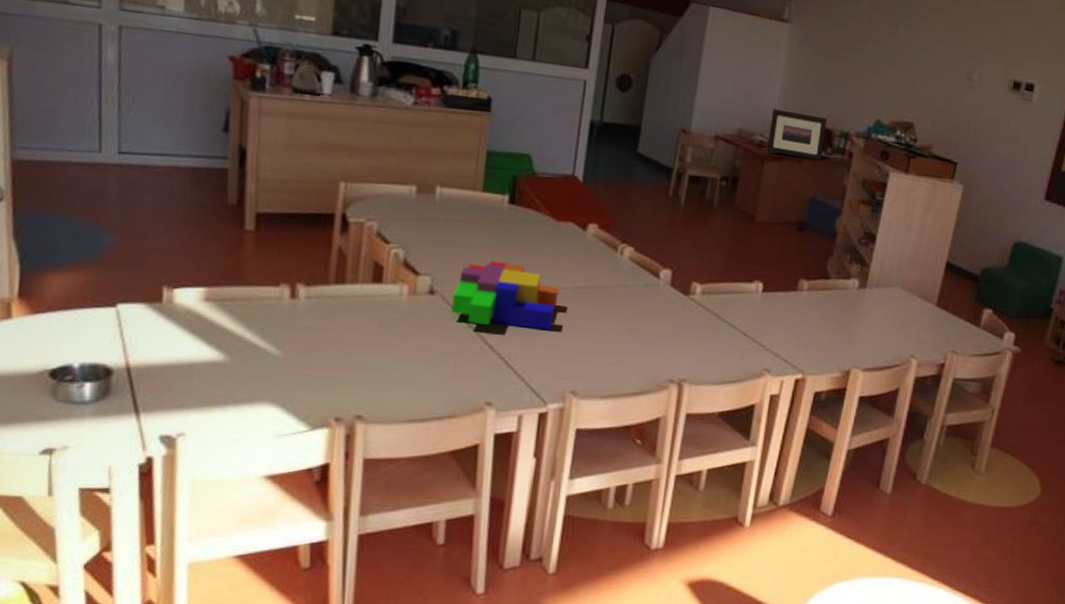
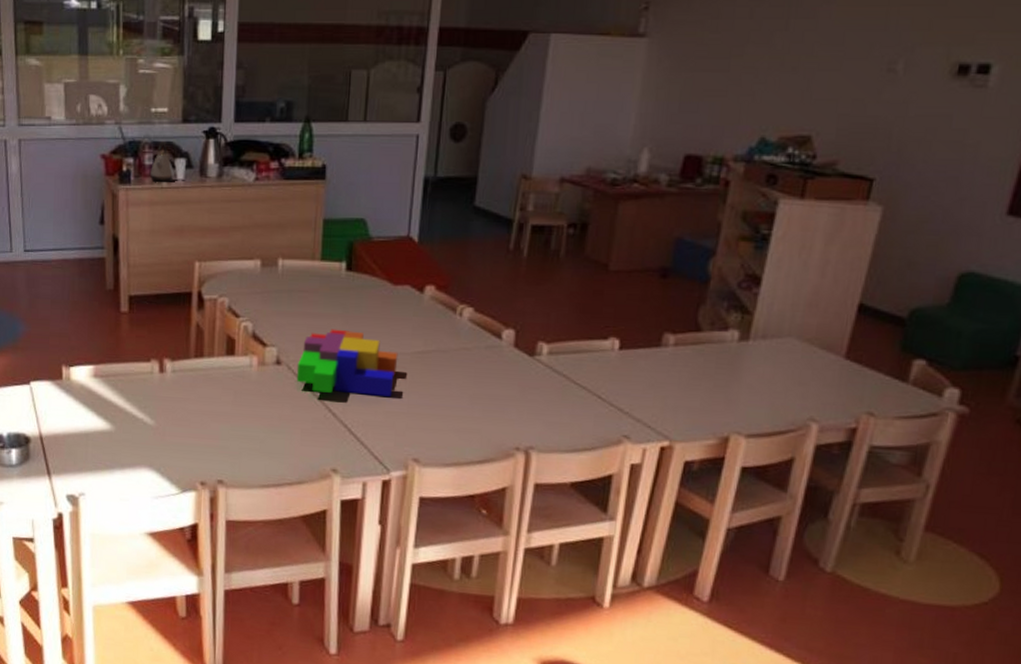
picture frame: present [767,109,828,161] -> none [621,140,696,194]

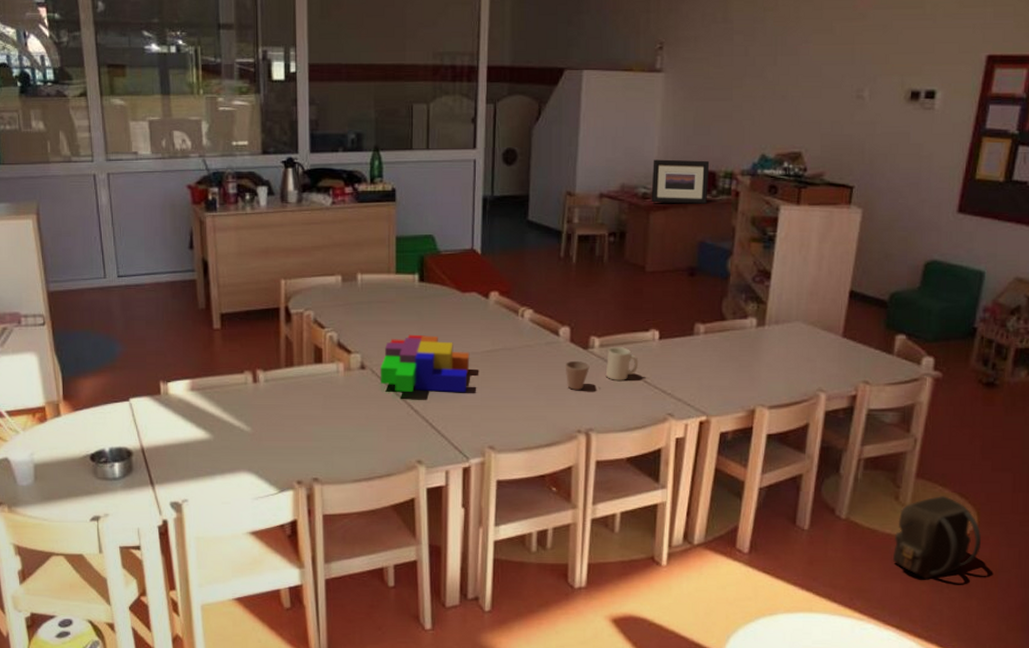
kettle: present [149,141,174,183] -> none [234,172,257,210]
cup: none [506,369,535,402] -> present [565,361,590,390]
cup: none [552,355,593,394] -> present [605,347,639,380]
picture frame: none [621,140,696,194] -> present [651,159,710,204]
backpack: none [885,554,1003,651] -> present [892,496,981,579]

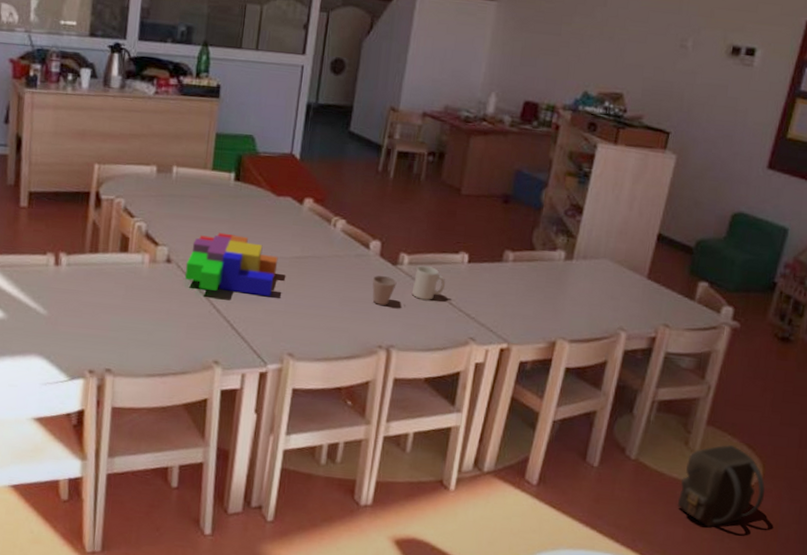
picture frame: present [651,159,710,204] -> none [473,85,534,134]

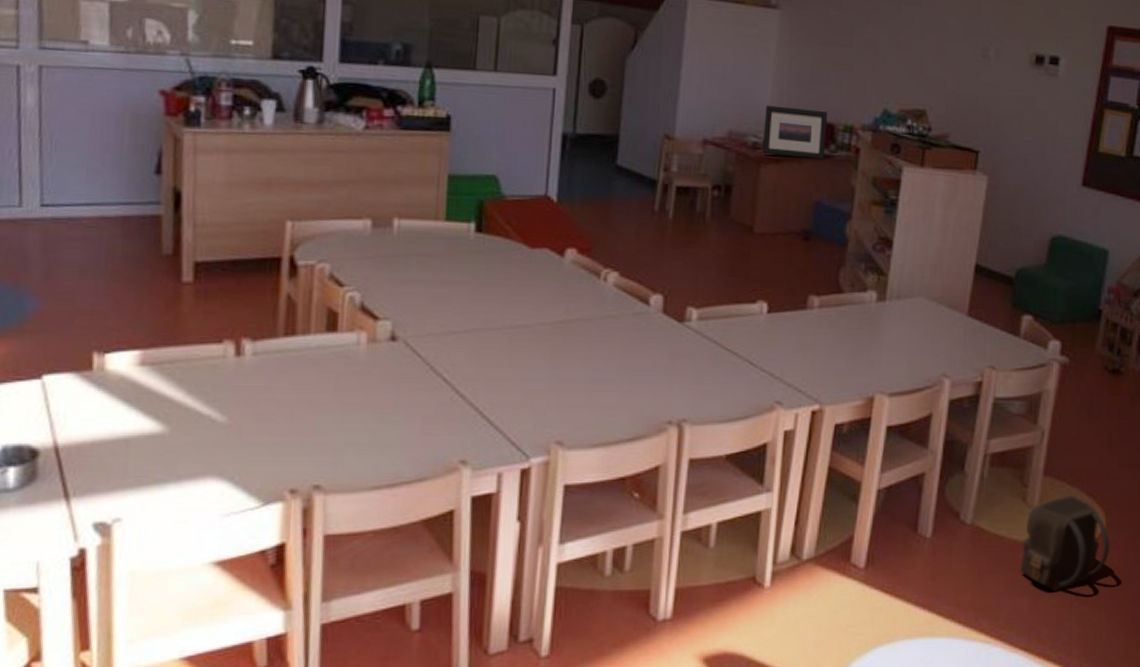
toy blocks: present [184,232,278,296] -> none [415,298,537,372]
cup: present [372,276,397,305] -> none [655,337,685,372]
cup: present [411,266,446,300] -> none [703,321,743,361]
picture frame: none [473,85,534,134] -> present [762,105,828,159]

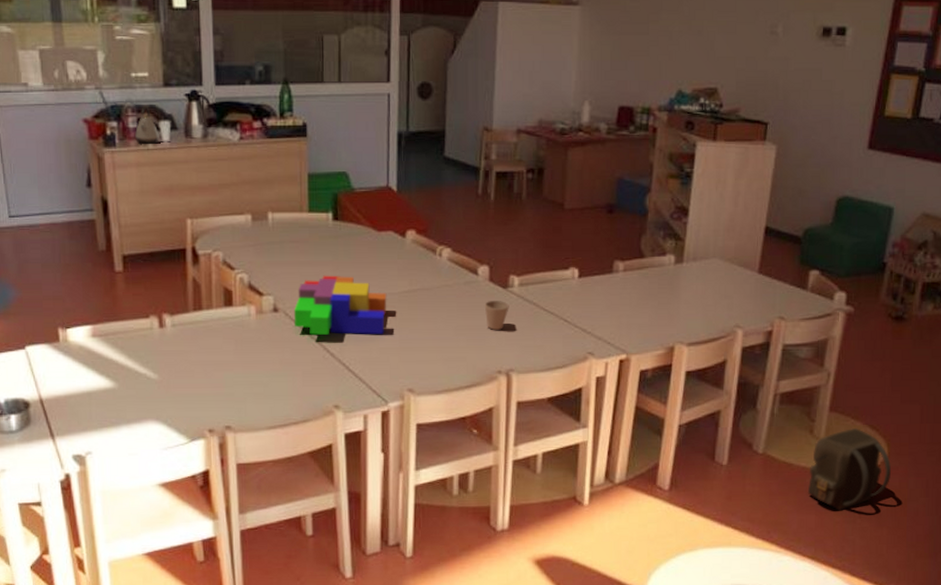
kettle: none [226,79,260,128] -> present [134,105,159,145]
toy blocks: none [415,298,537,372] -> present [293,275,387,335]
cup: none [655,337,685,372] -> present [484,301,509,330]
picture frame: present [762,105,828,159] -> none [569,94,627,140]

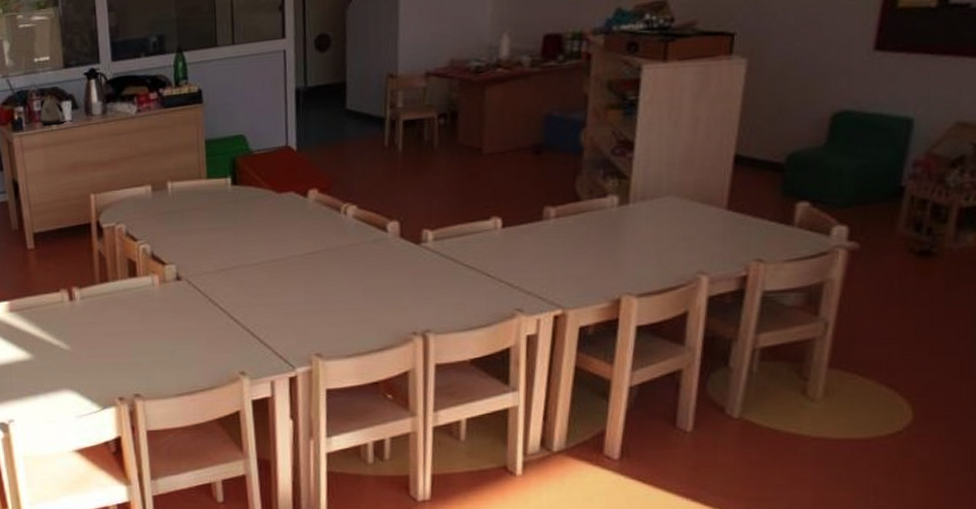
toy blocks: present [293,275,387,335] -> none [196,240,291,302]
cup: present [484,301,509,330] -> none [395,257,423,289]
backpack: present [807,428,891,510] -> none [800,388,918,485]

